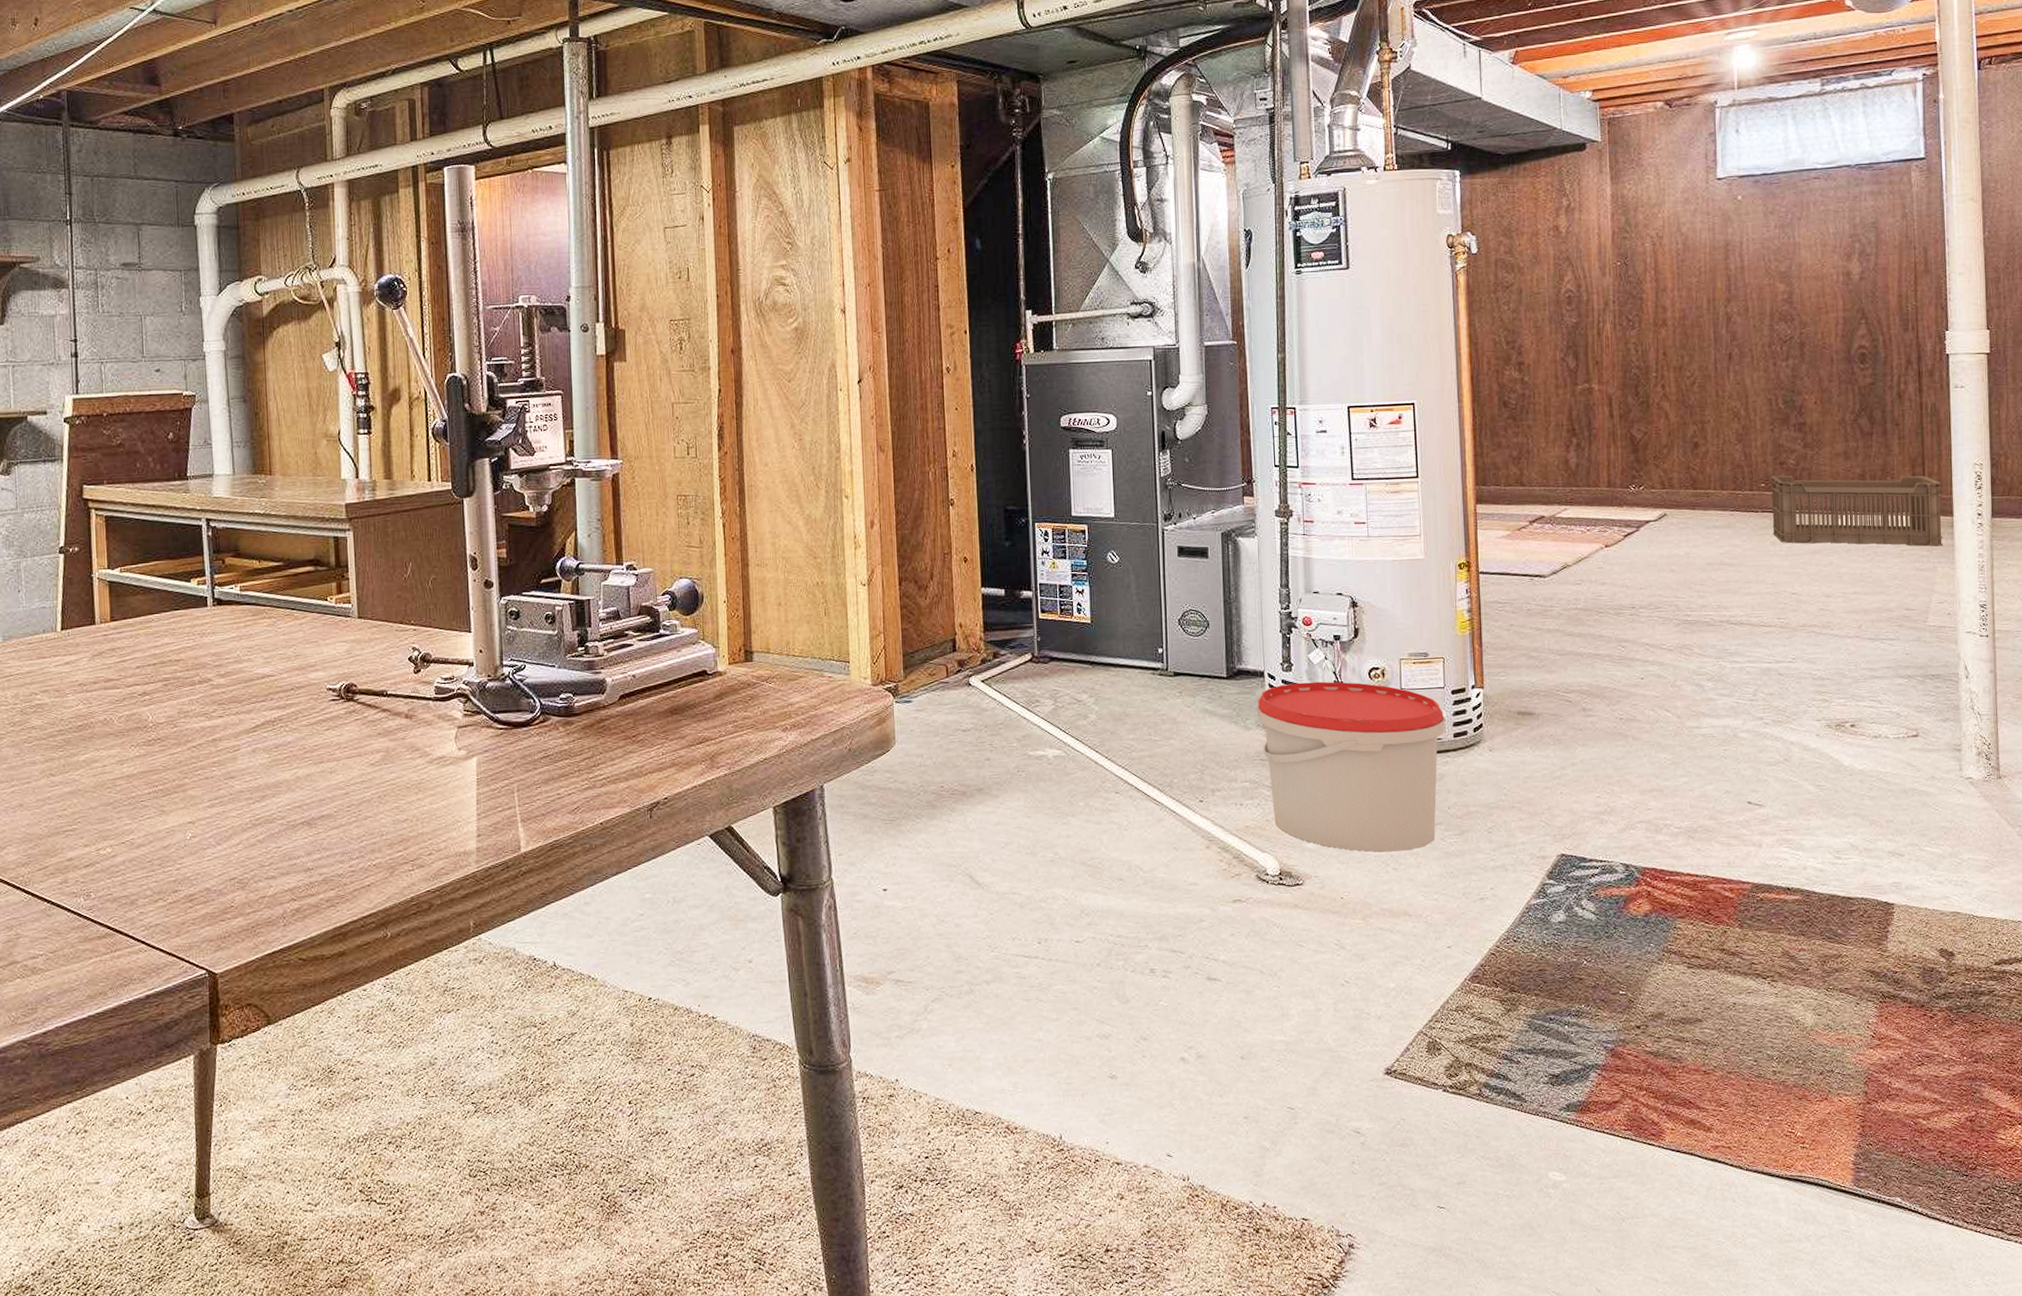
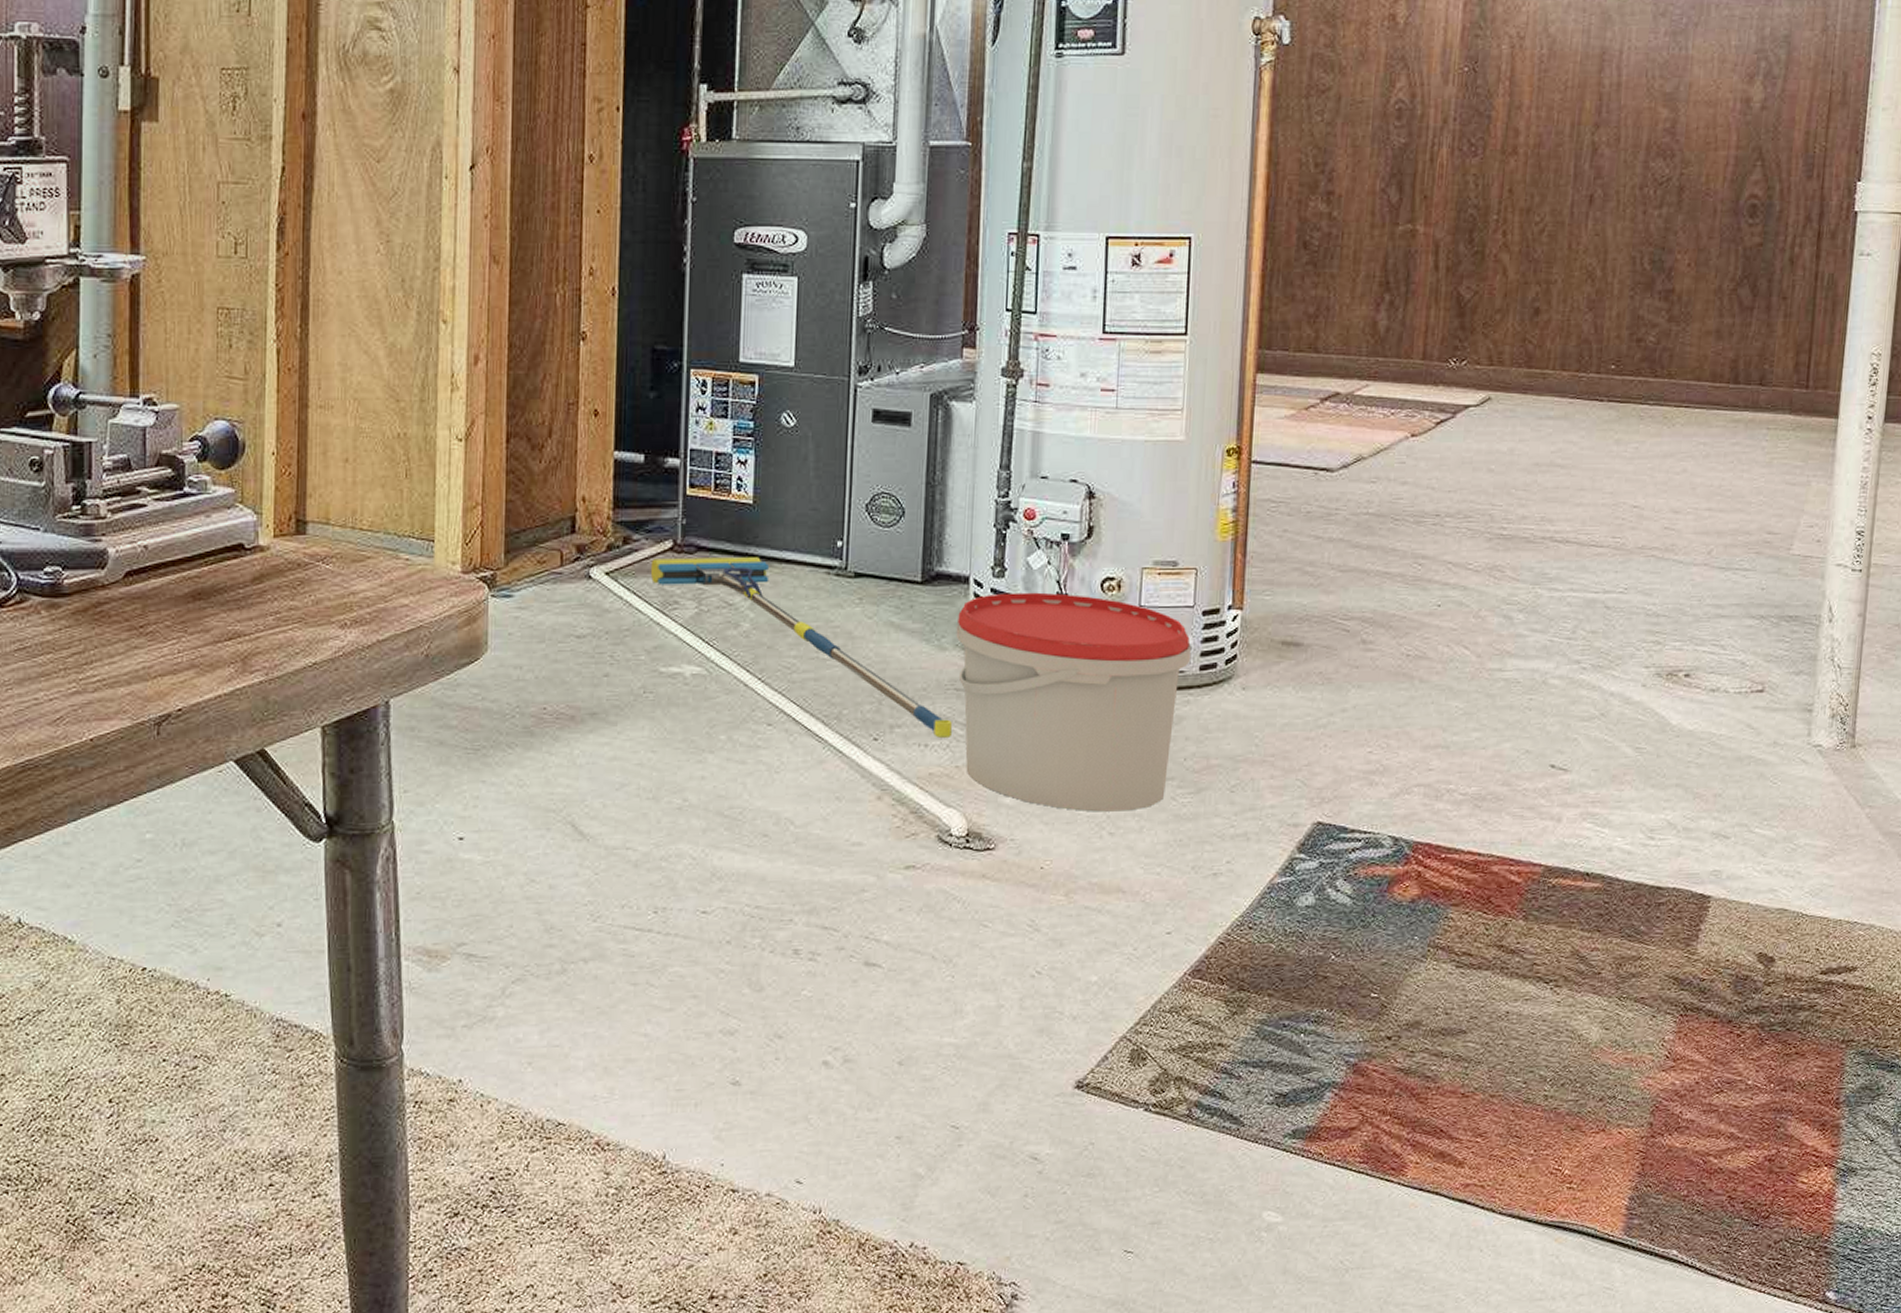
mop: none [1015,663,1261,798] -> present [650,557,952,738]
plastic crate: present [1771,475,1943,547] -> none [1618,355,1829,455]

